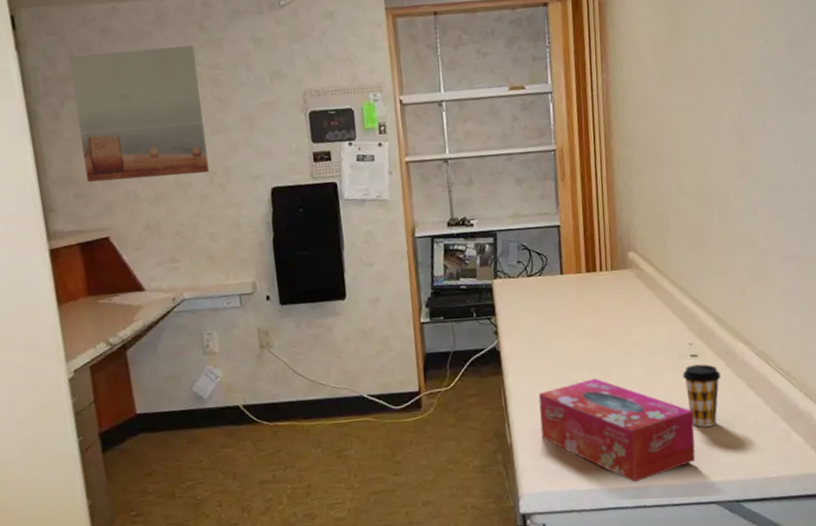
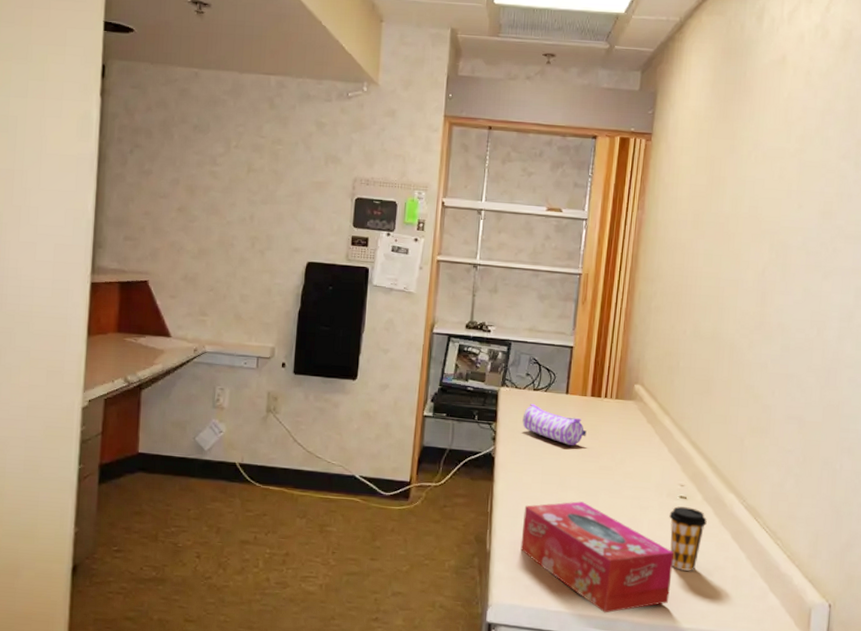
wall art: present [68,45,210,183] -> none [139,110,262,238]
pencil case: none [521,290,588,326] -> present [522,404,587,446]

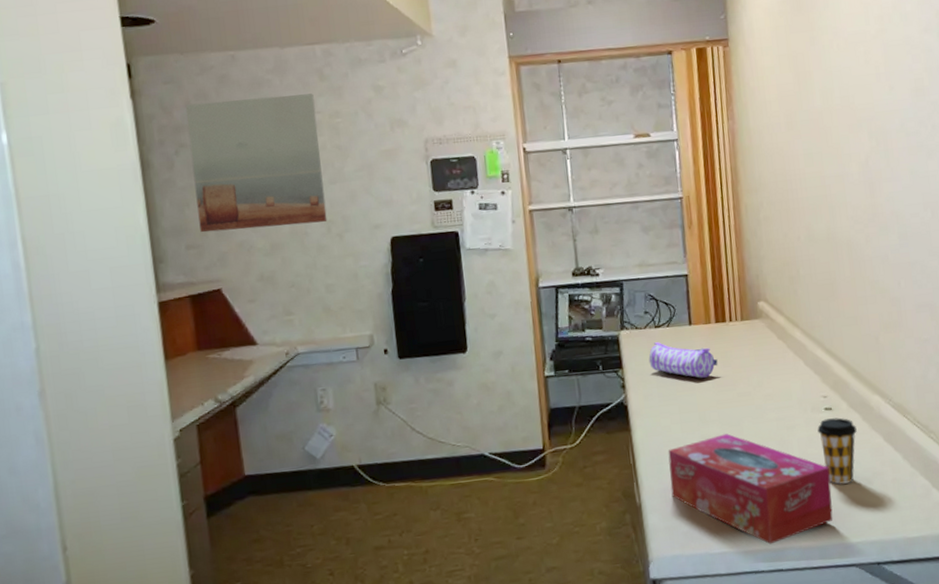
wall art: none [139,110,262,238] -> present [185,93,328,233]

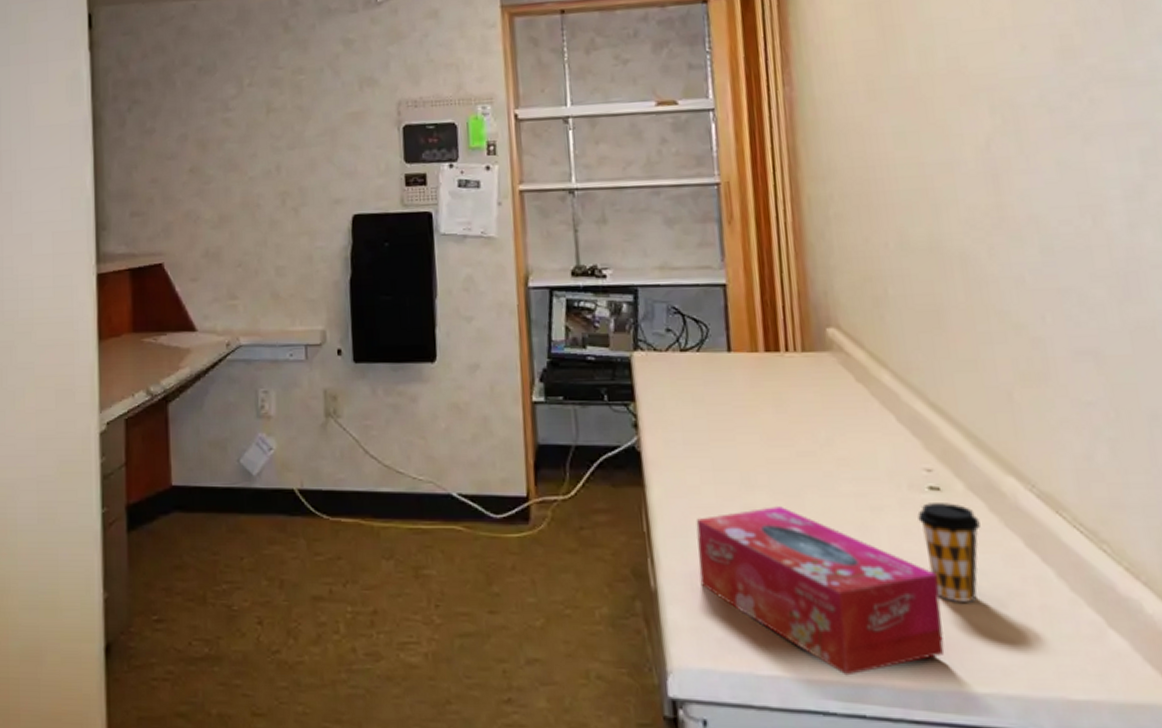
wall art: present [185,93,328,233] -> none [142,47,283,199]
pencil case: present [649,342,718,378] -> none [671,371,768,425]

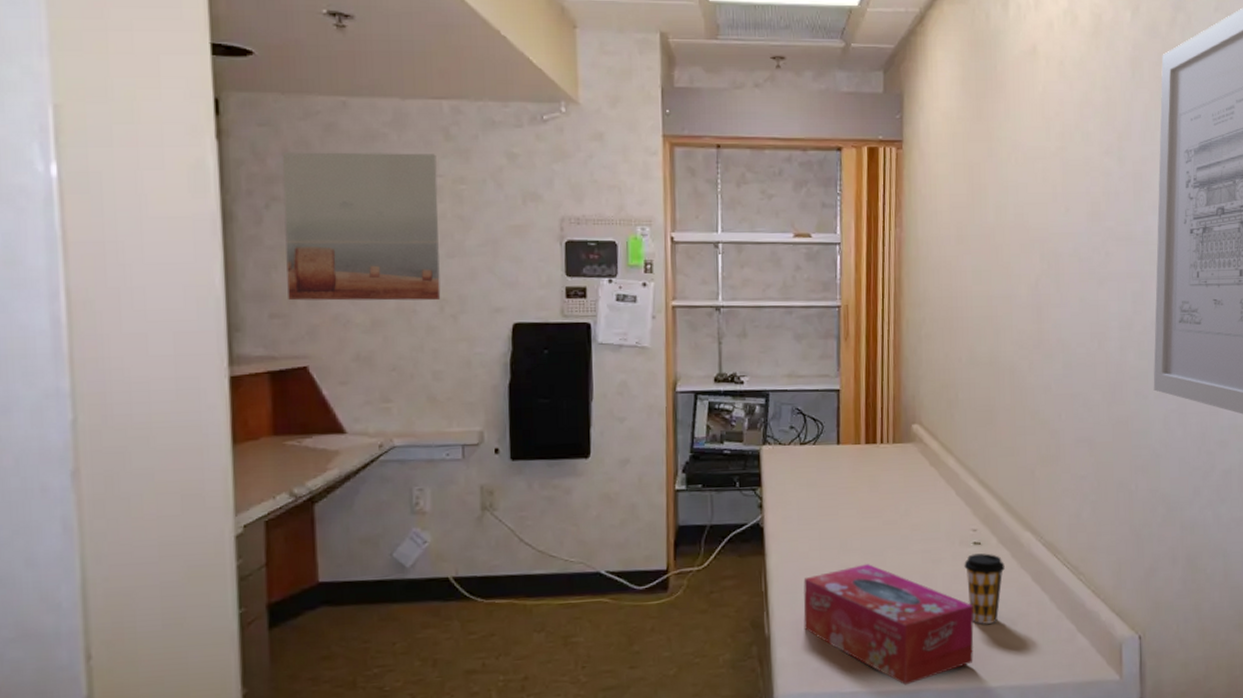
wall art: none [142,47,283,199] -> present [281,152,441,301]

